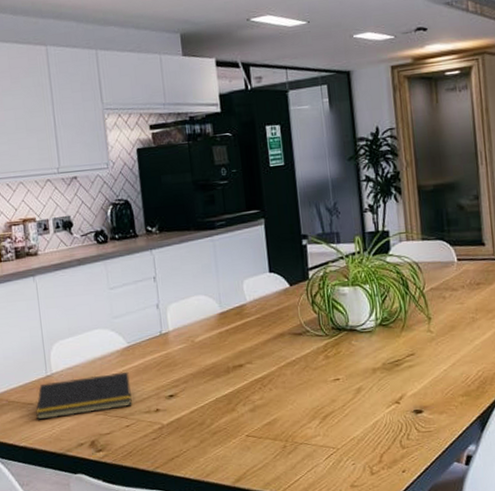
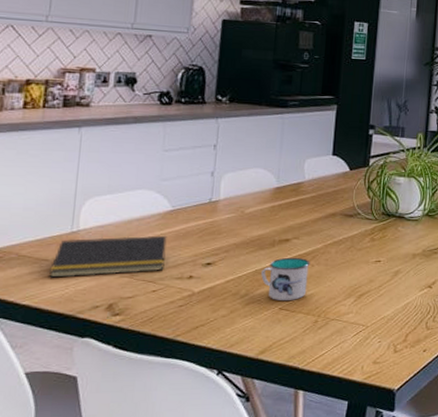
mug: none [222,382,270,428] -> present [261,257,310,302]

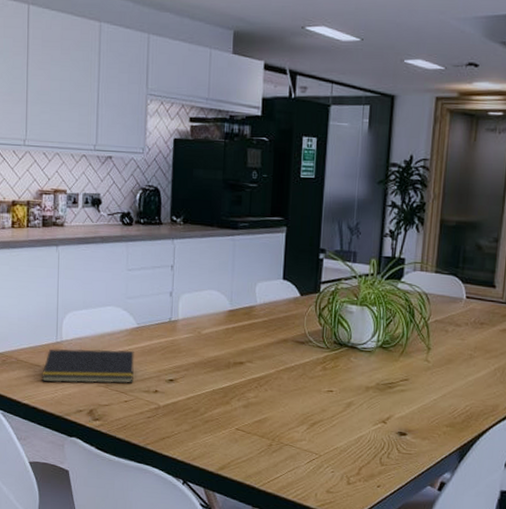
mug: present [261,257,310,302] -> none [218,379,264,423]

